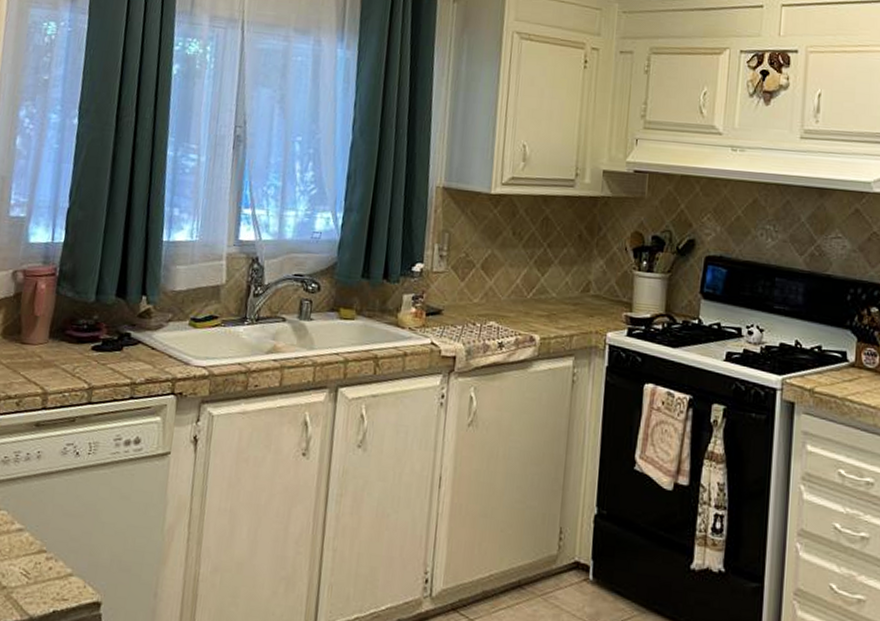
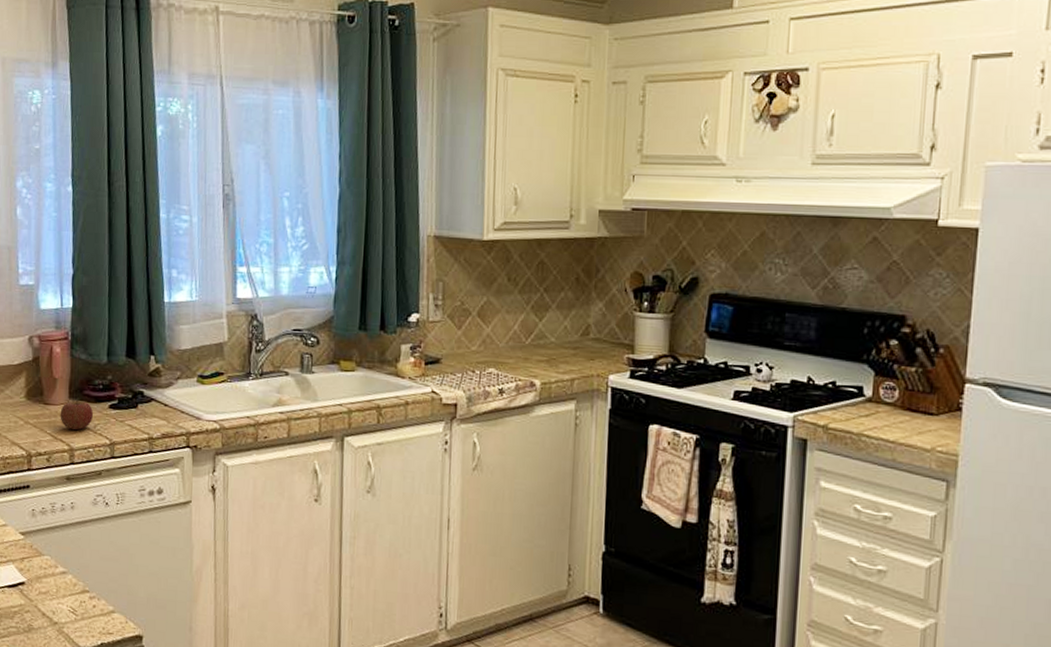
apple: none [36,339,74,373] -> present [60,399,94,431]

